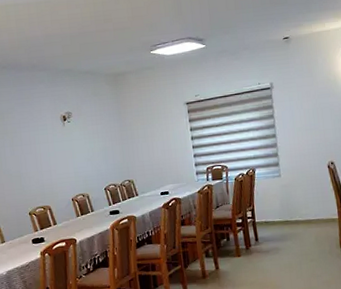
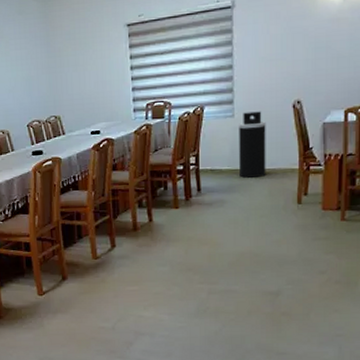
trash can: none [285,171,312,228] -> present [239,111,266,178]

